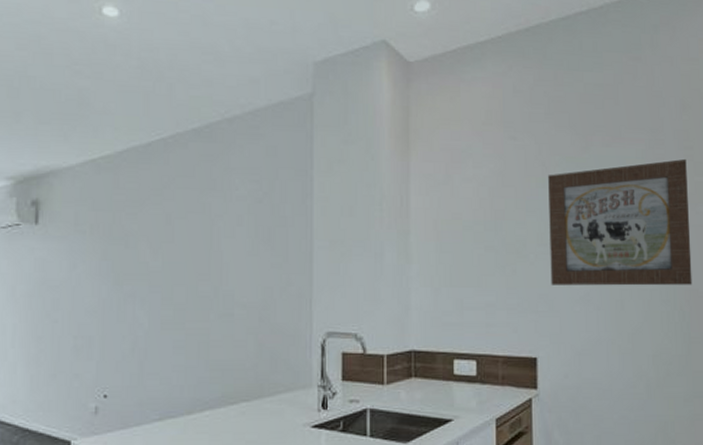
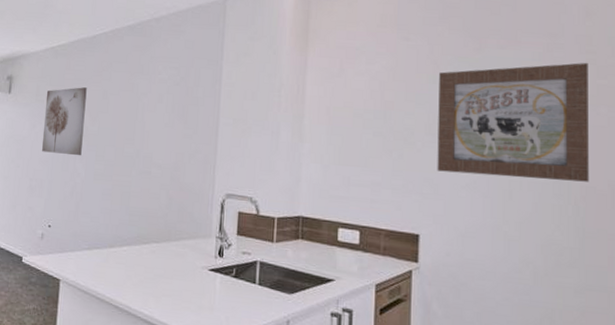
wall art: none [87,211,144,301] -> present [42,87,87,156]

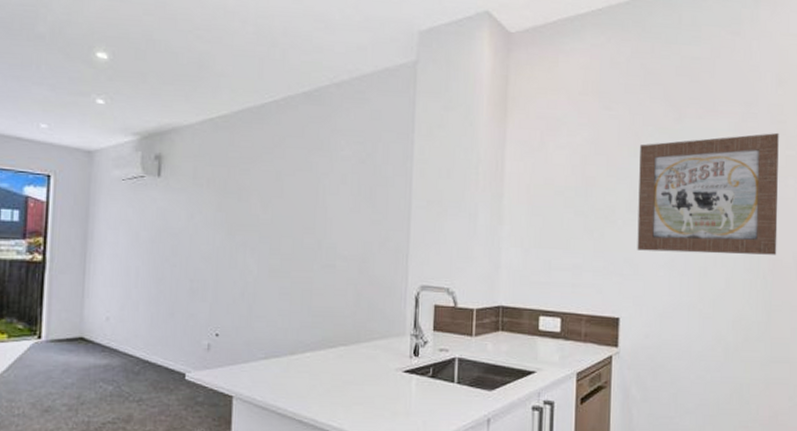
wall art: present [42,87,87,156] -> none [203,167,256,250]

